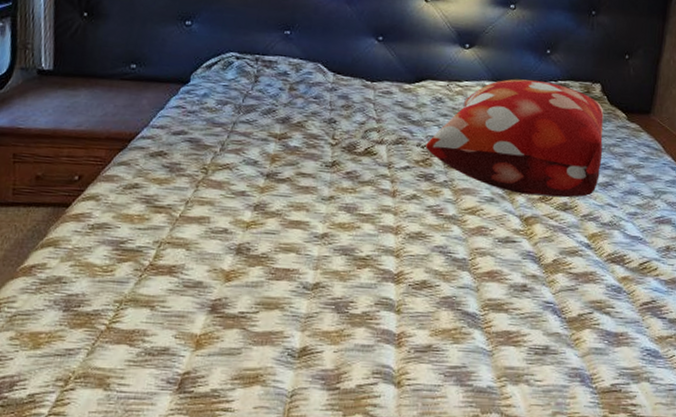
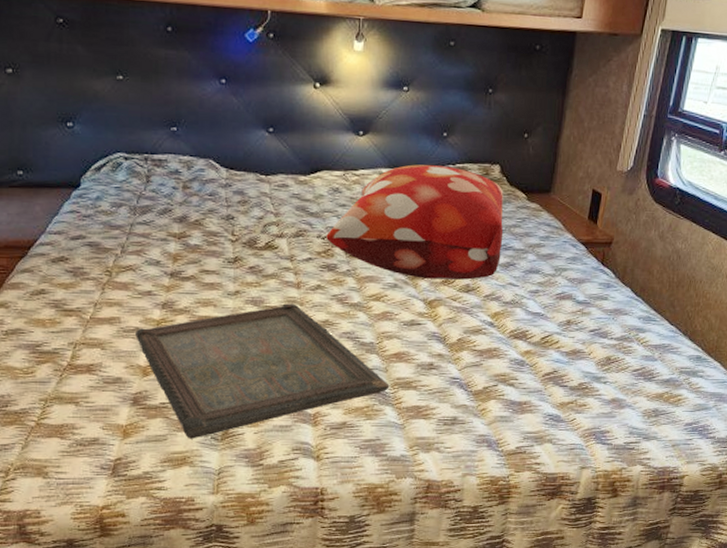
serving tray: none [223,212,480,355] -> present [135,303,390,439]

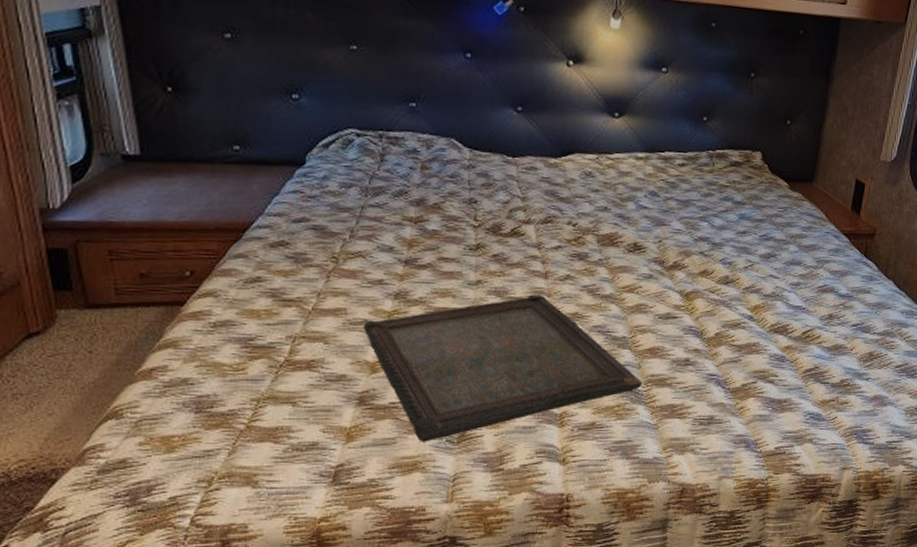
decorative pillow: present [326,164,504,280] -> none [577,149,765,271]

